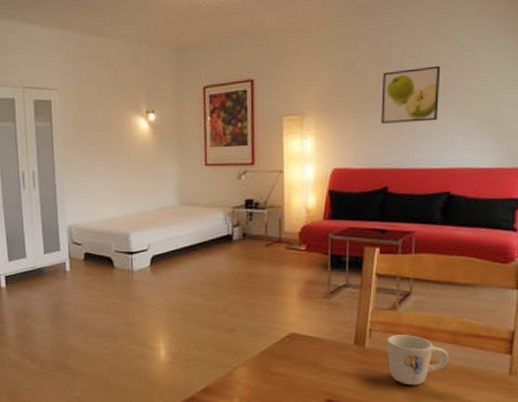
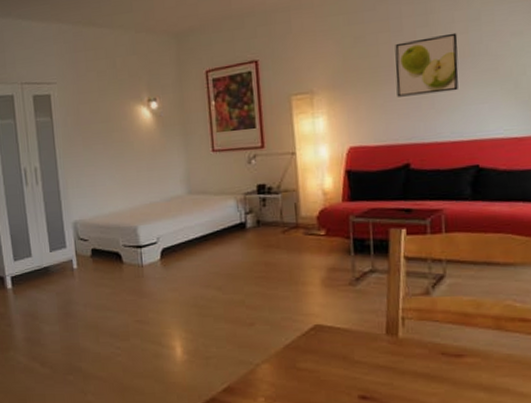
mug: present [387,335,449,386] -> none [422,321,493,378]

